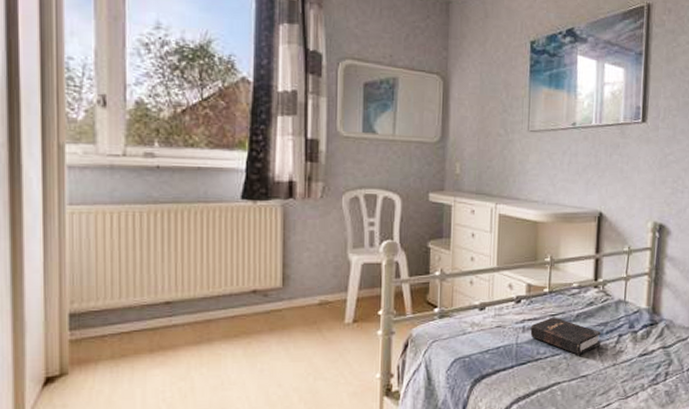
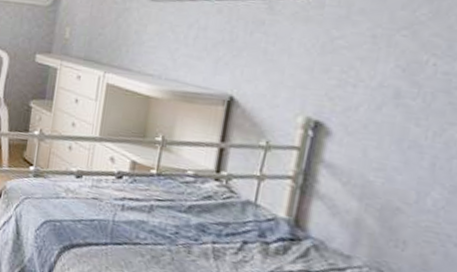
hardback book: present [530,317,601,355] -> none [130,201,219,252]

